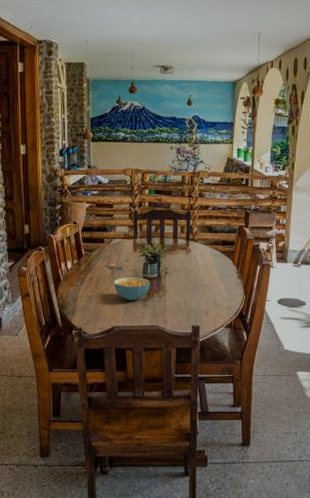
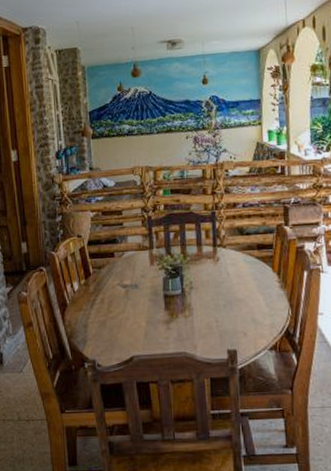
cereal bowl: present [113,277,150,301] -> none [129,295,173,324]

